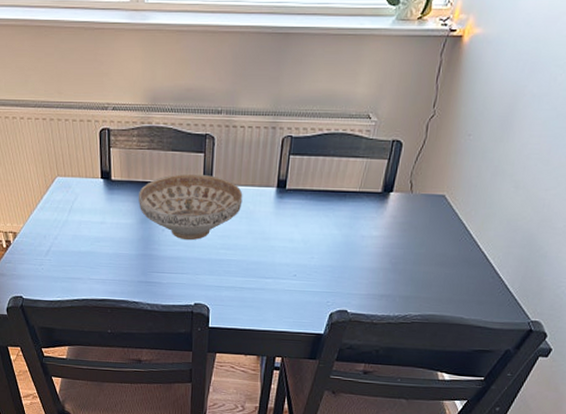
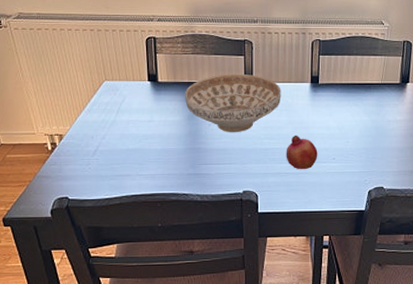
fruit: none [242,246,278,286] -> present [286,134,318,170]

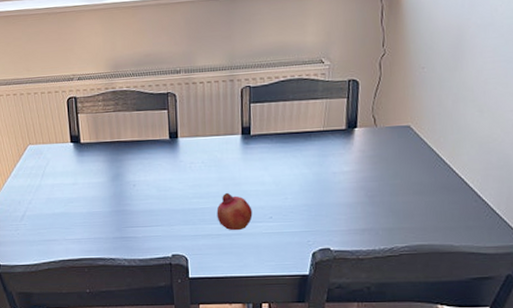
decorative bowl: present [185,73,281,133] -> none [108,129,210,193]

